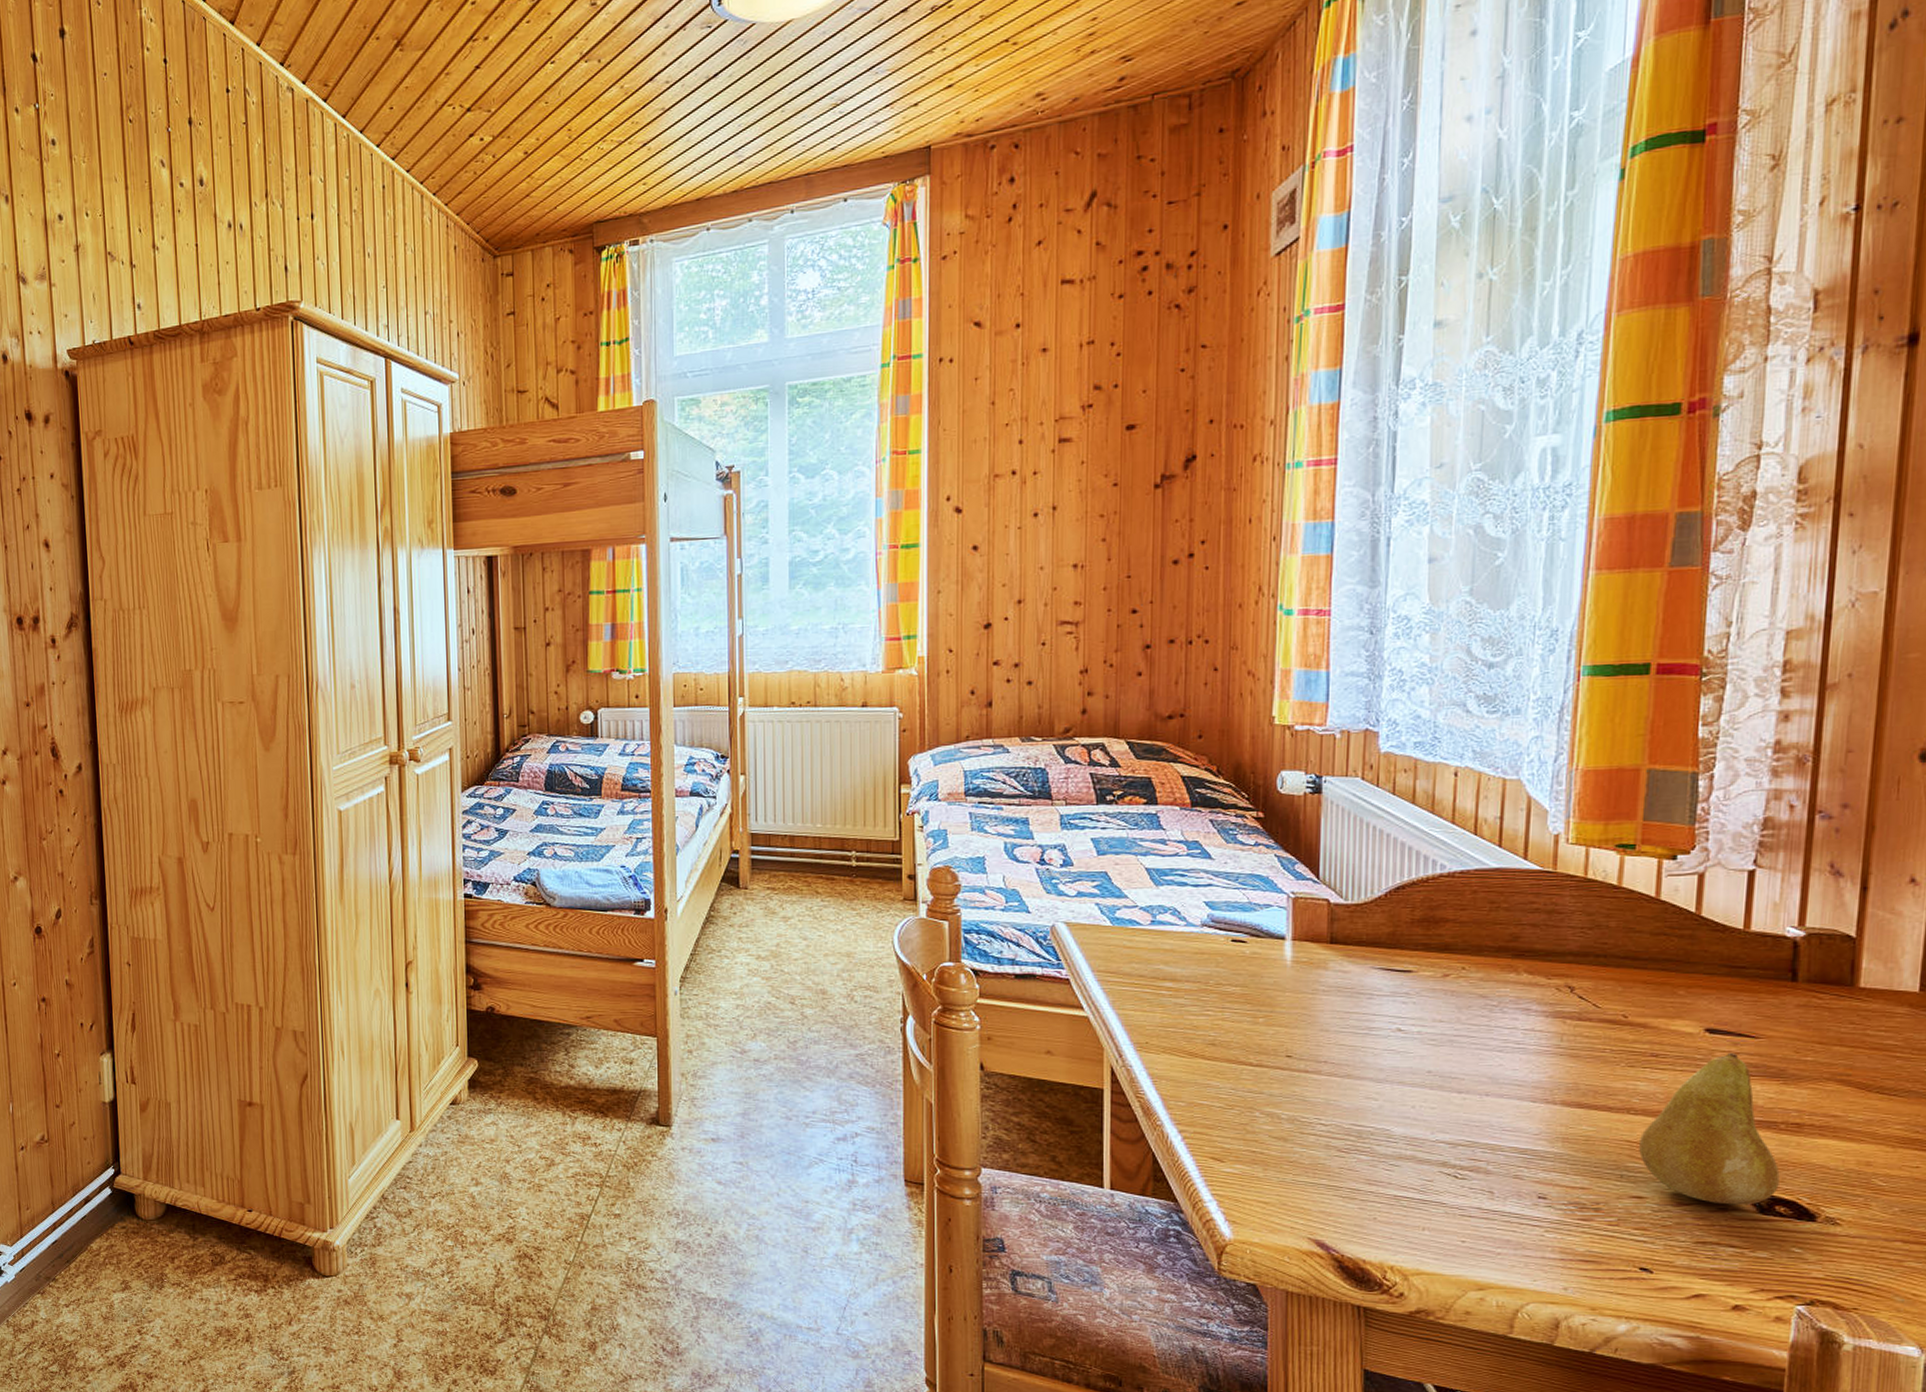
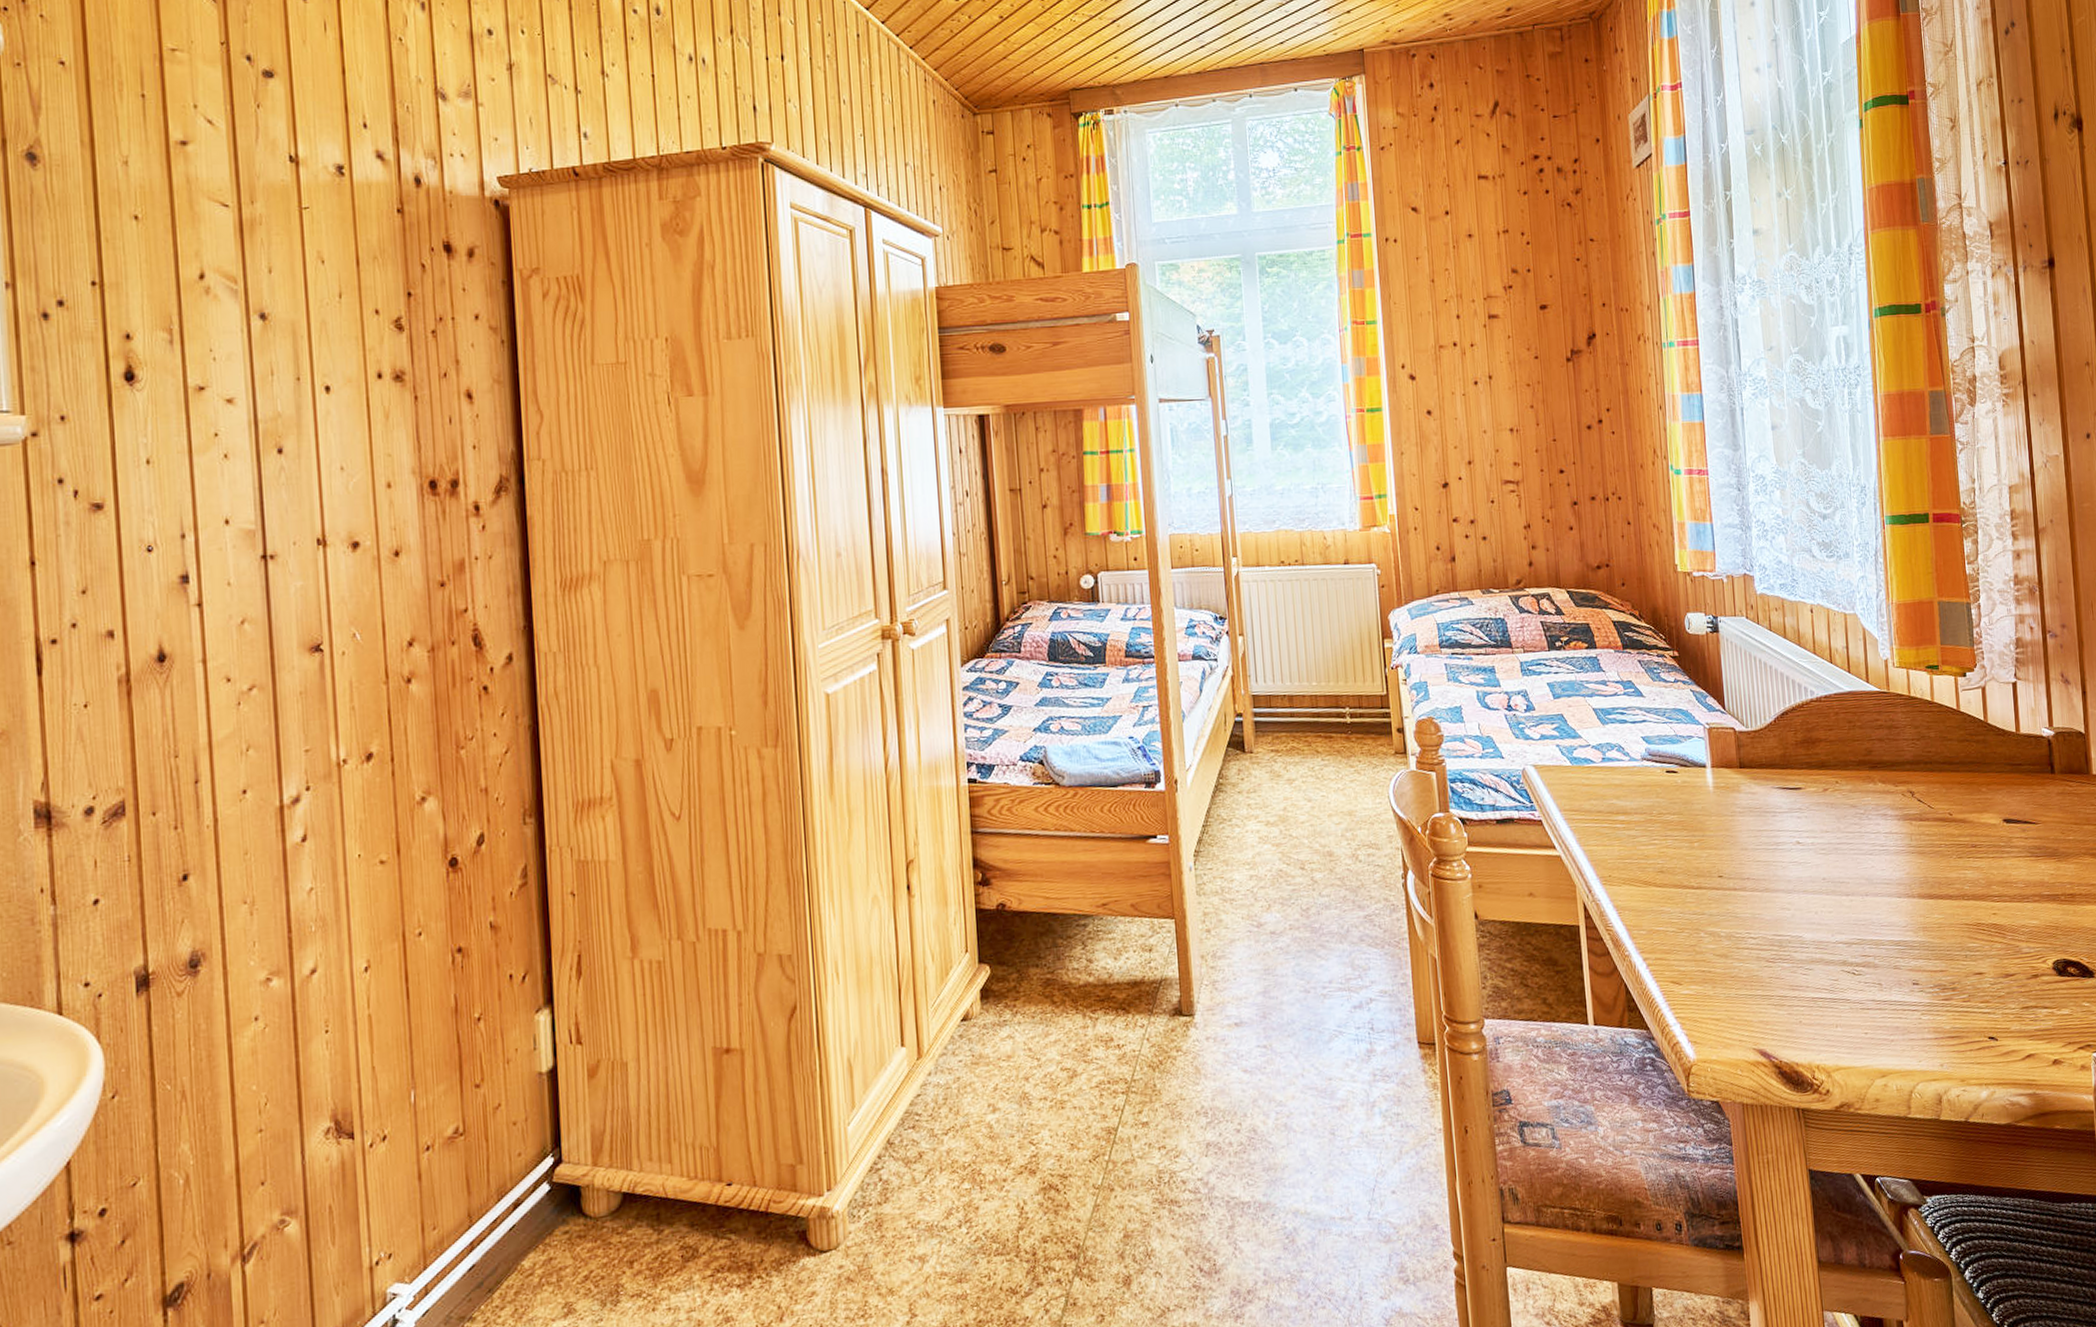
fruit: present [1639,1052,1780,1205] -> none [1974,838,2068,971]

